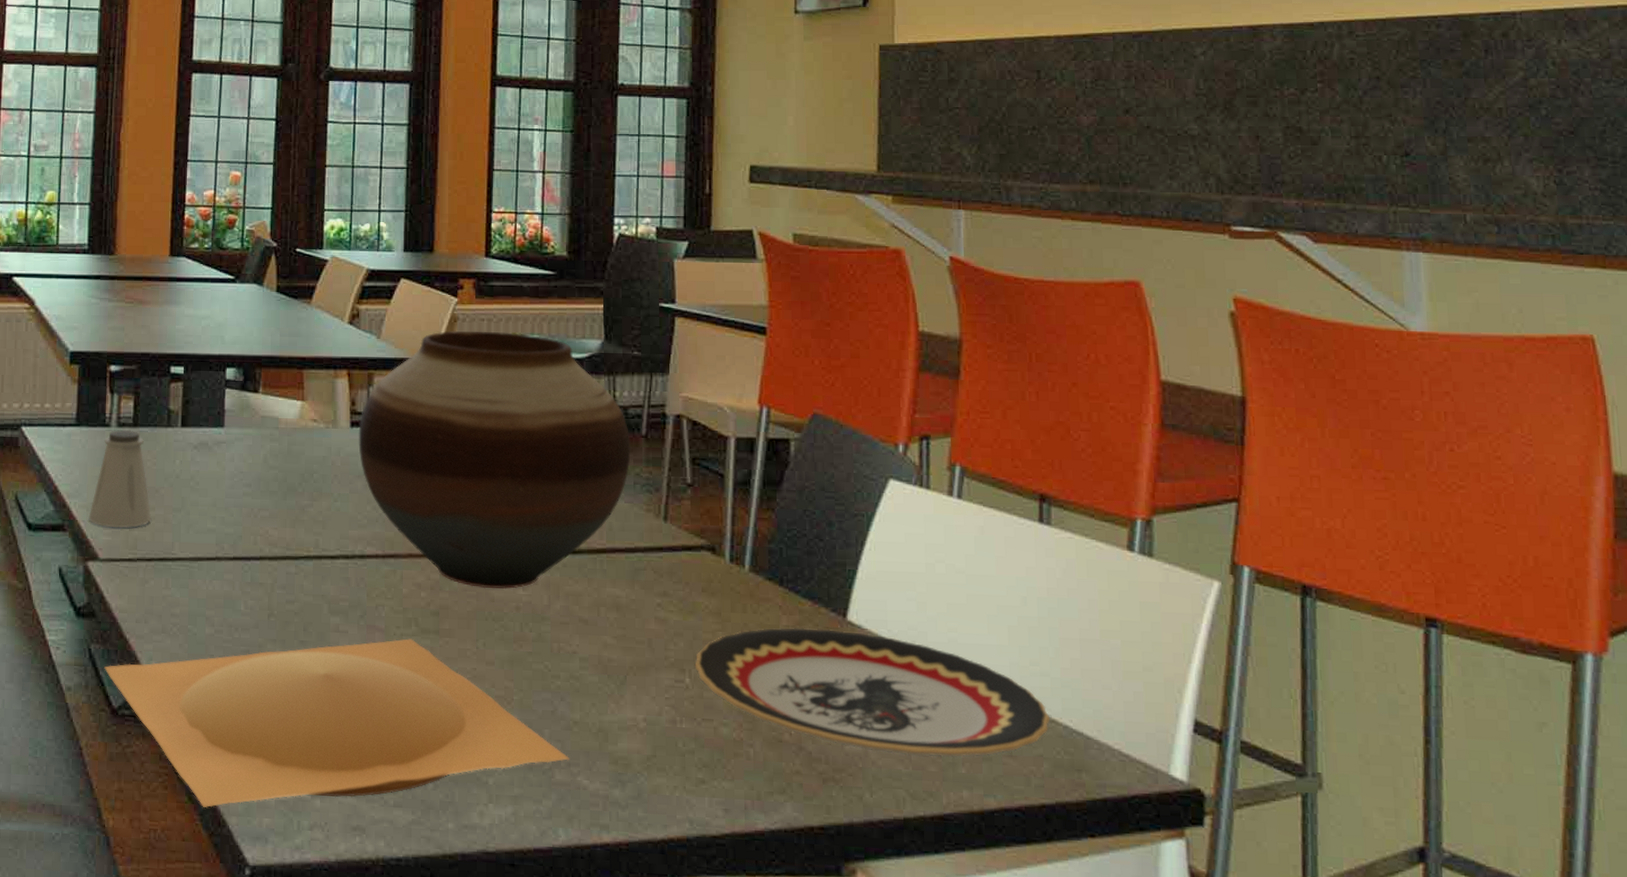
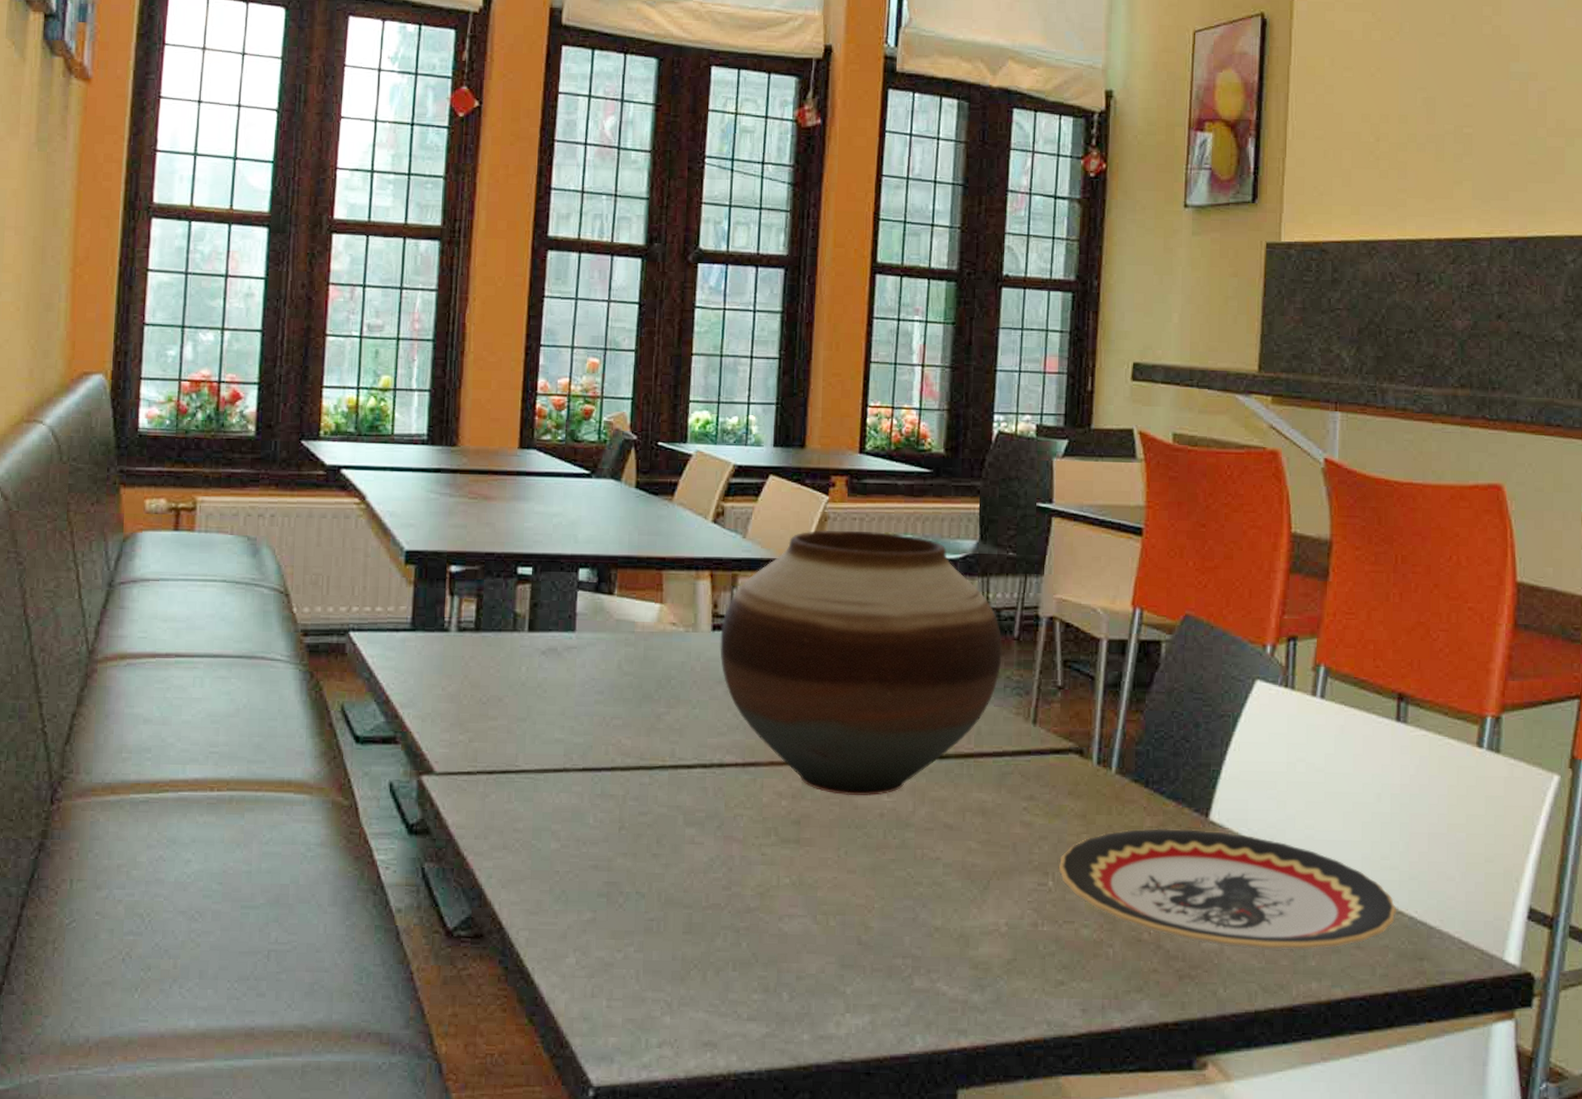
saltshaker: present [88,429,152,528] -> none [423,634,494,740]
plate: present [104,638,569,807] -> none [439,849,929,1029]

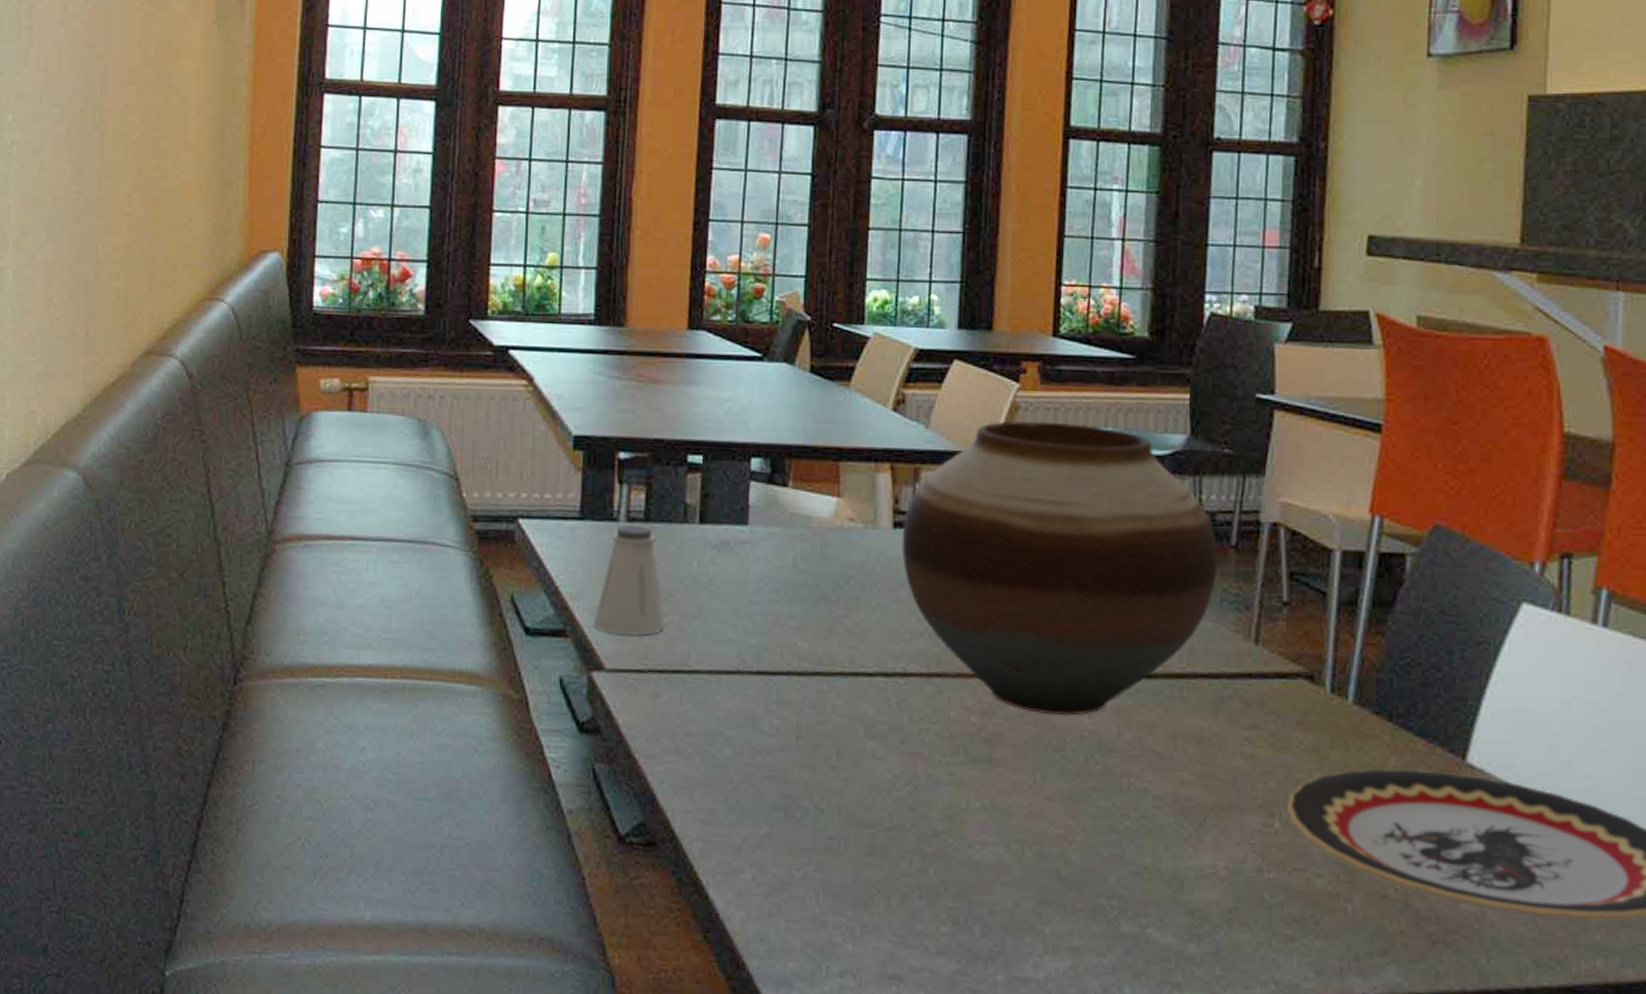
saltshaker: none [423,634,494,740] -> present [593,524,665,636]

